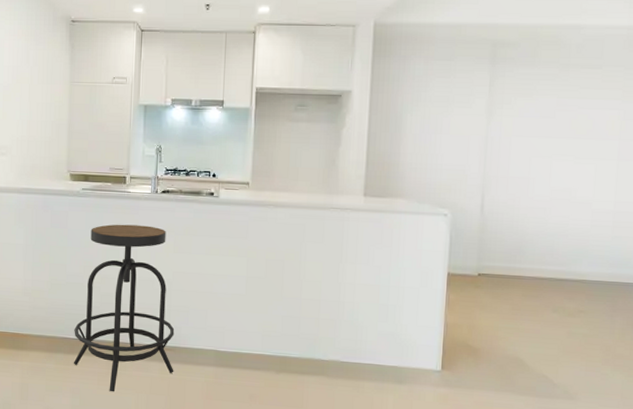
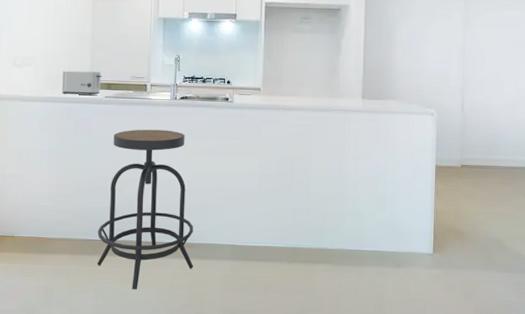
toaster: none [38,161,80,188] -> present [62,71,103,96]

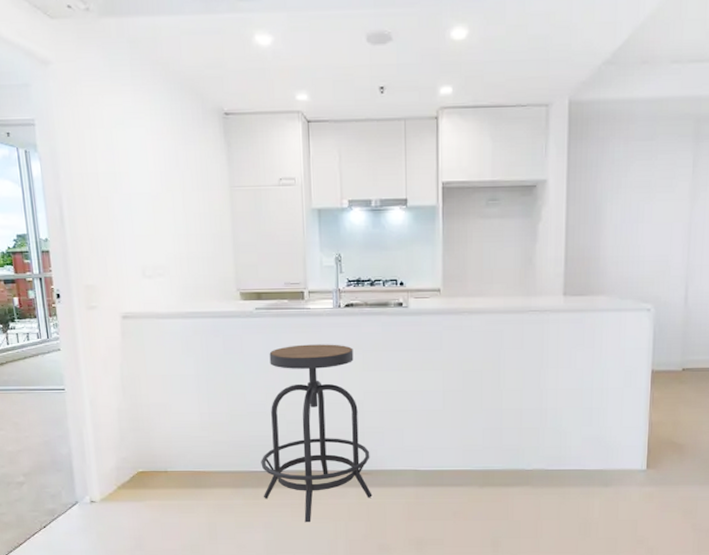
toaster: present [62,71,103,96] -> none [202,279,250,309]

